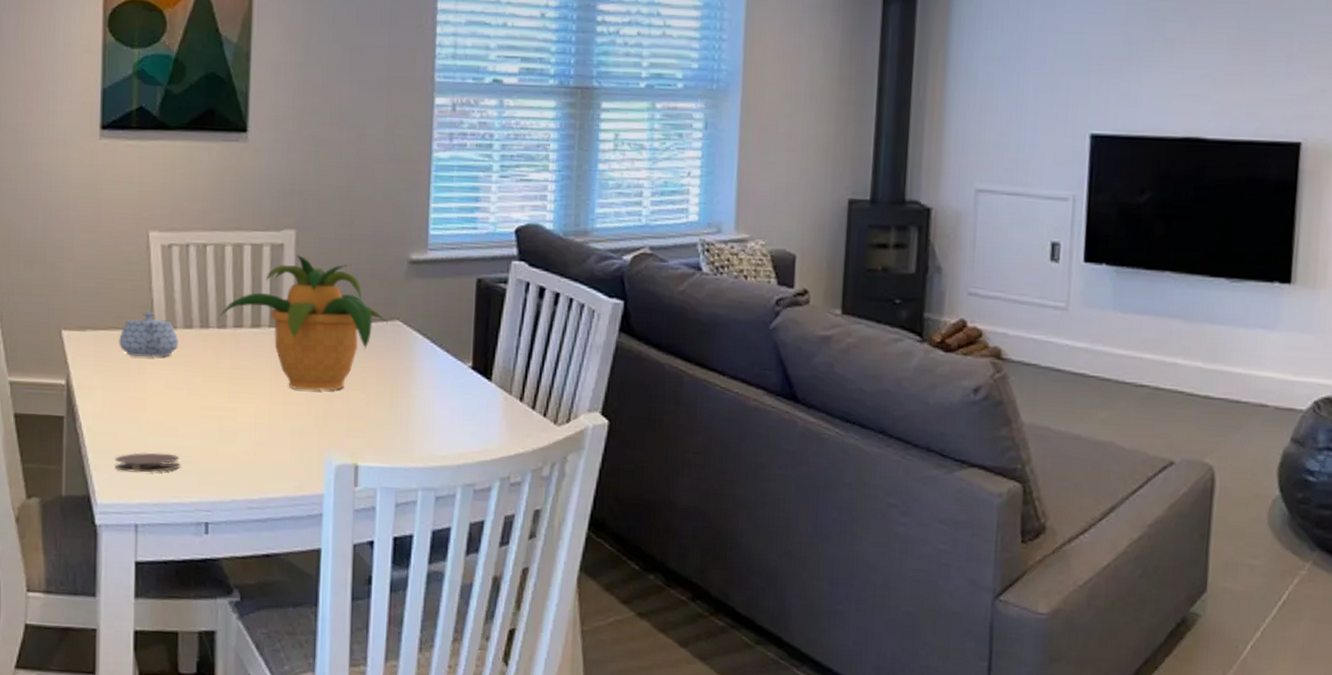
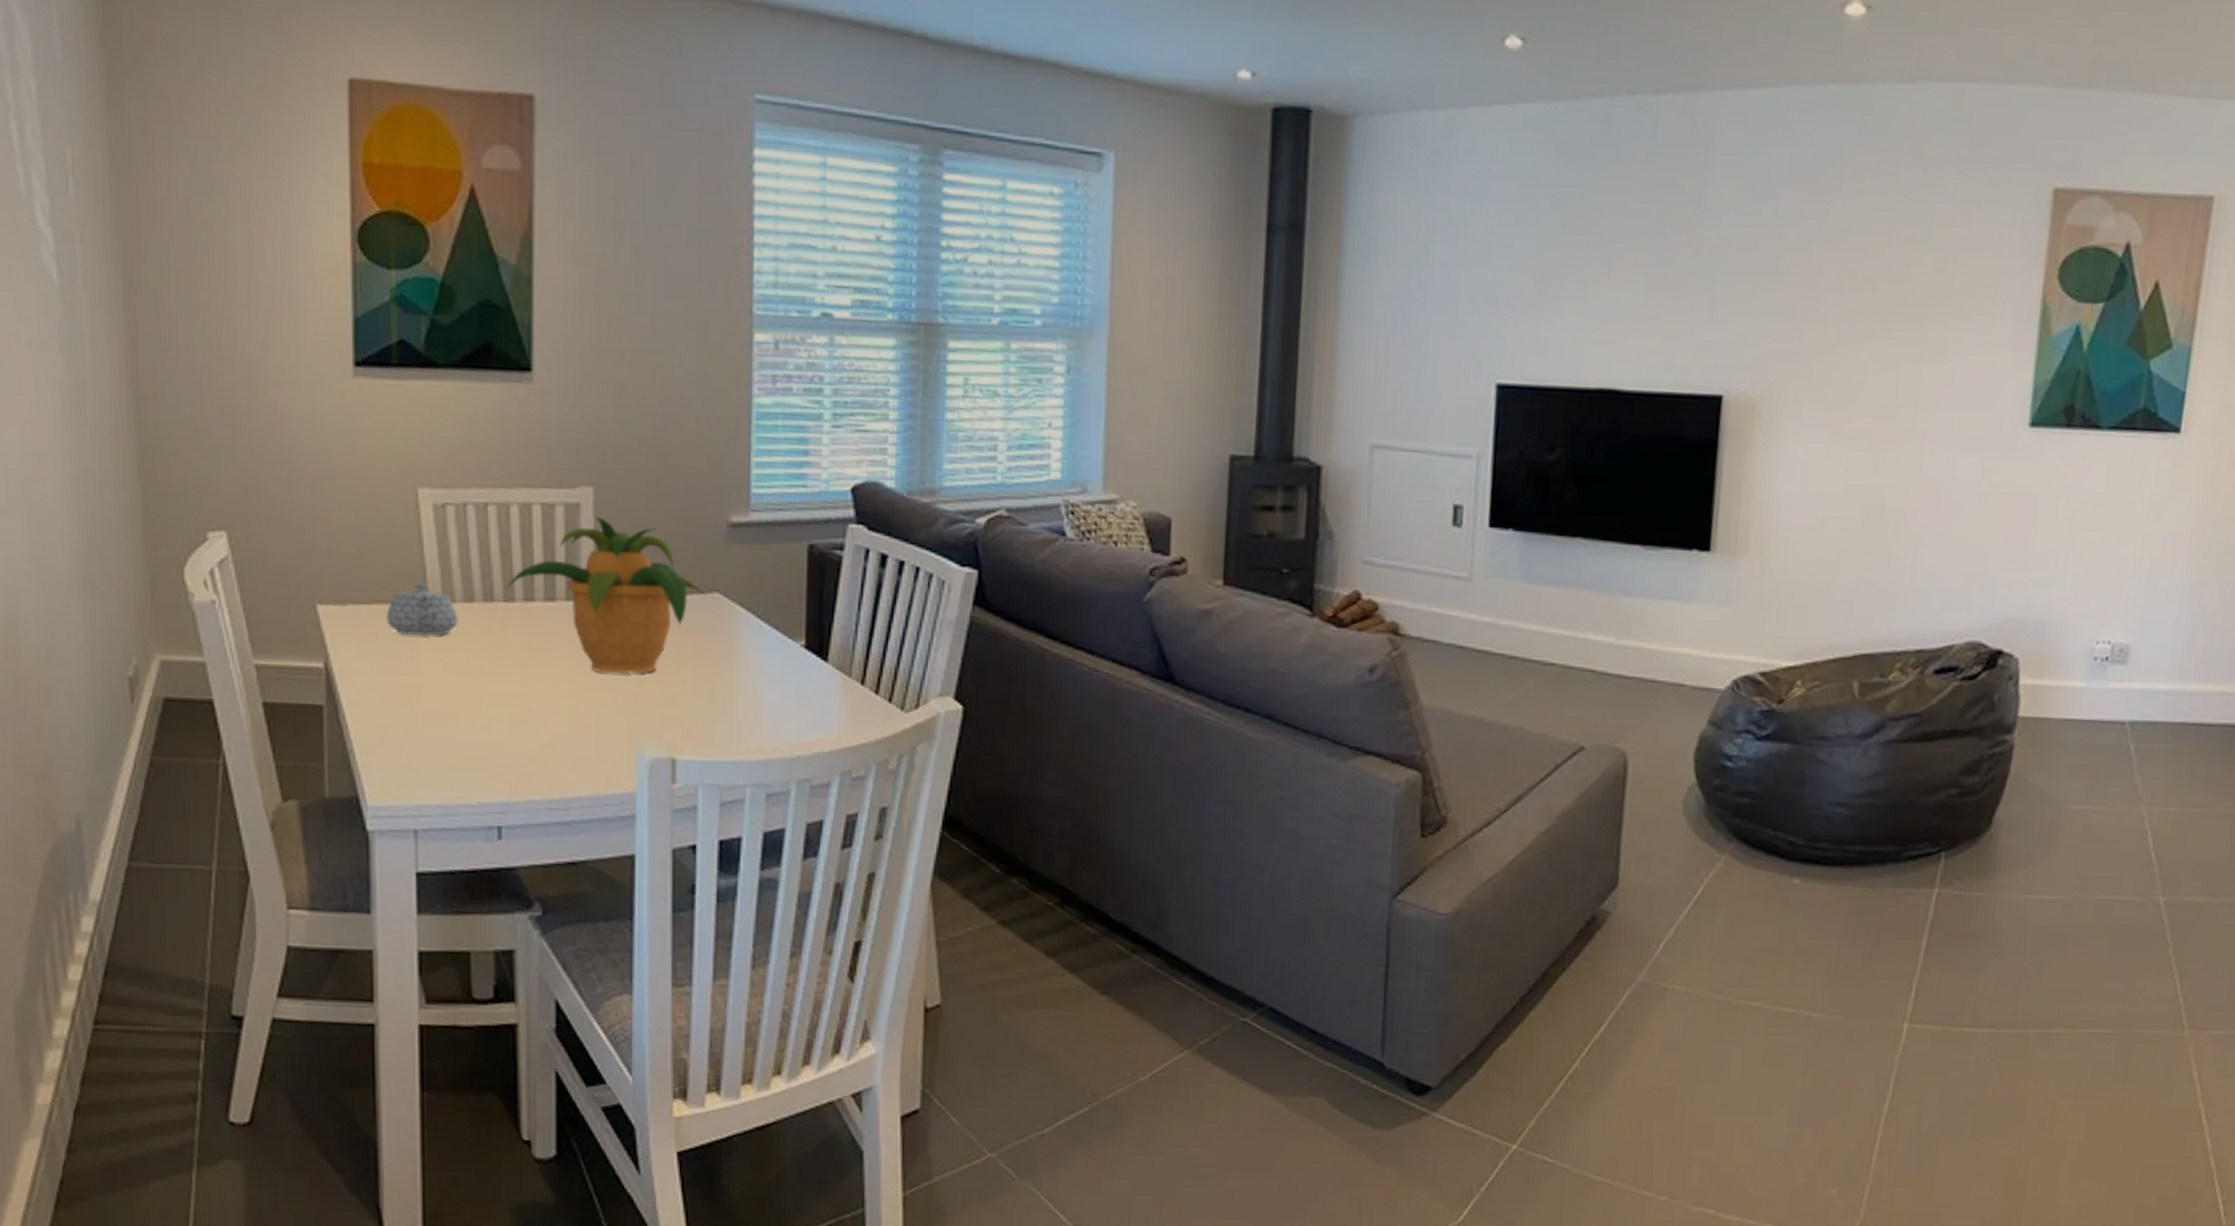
coaster: present [115,452,180,473] -> none [387,746,465,771]

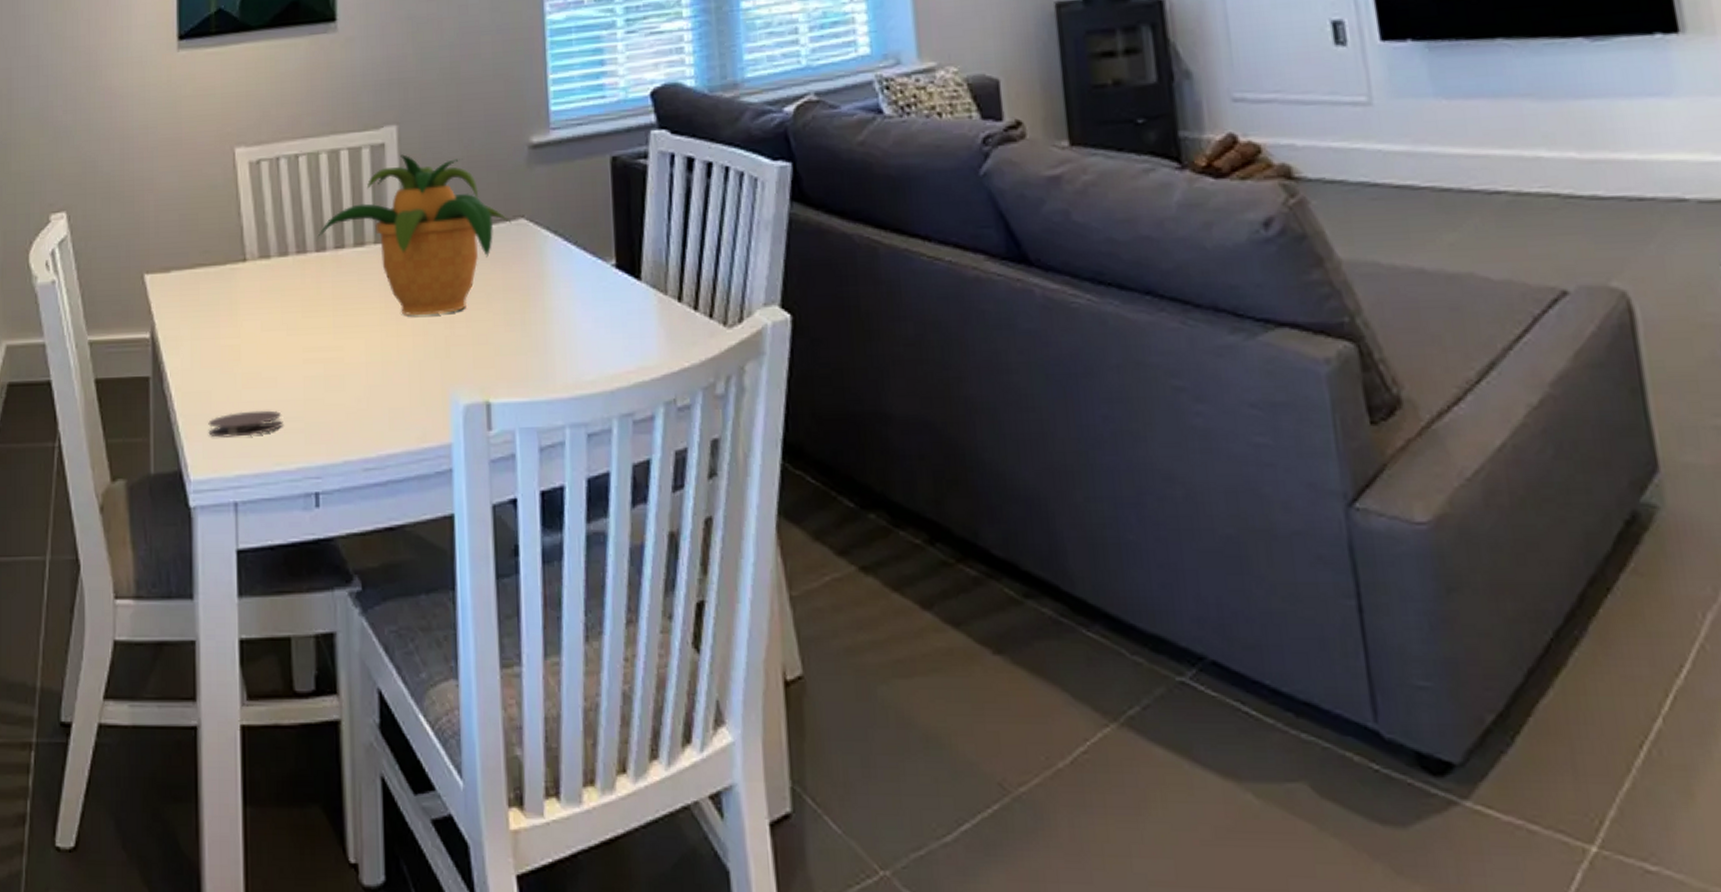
teapot: present [386,583,458,637] -> none [207,242,274,296]
coaster: none [387,746,465,771] -> present [208,410,282,438]

